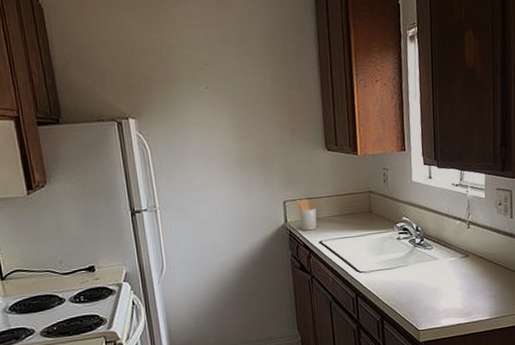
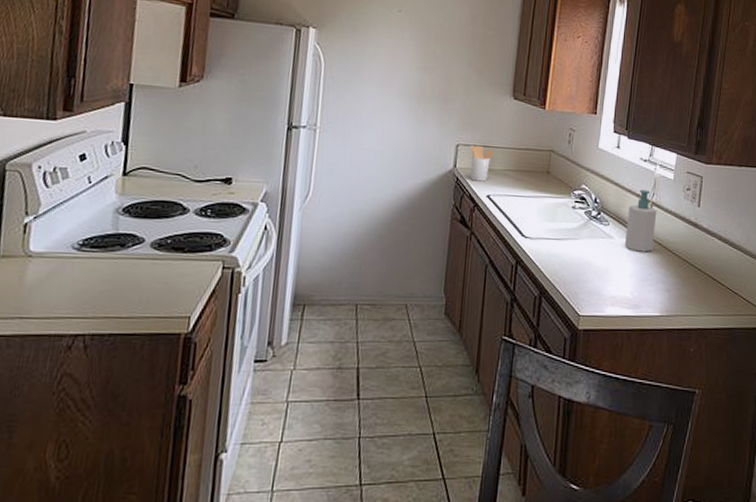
soap bottle: none [448,211,475,268] -> present [625,189,657,252]

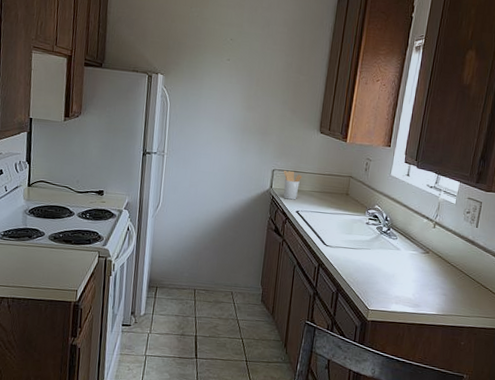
soap bottle: present [625,189,657,252] -> none [410,211,439,263]

